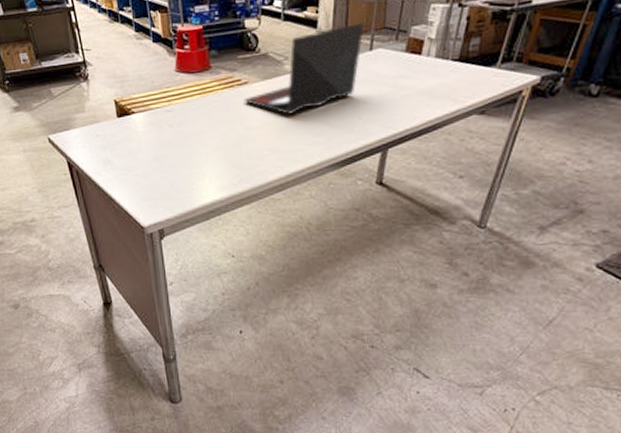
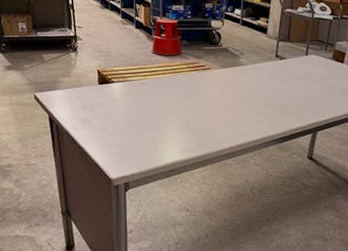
laptop: present [243,22,364,116] -> none [206,34,302,98]

